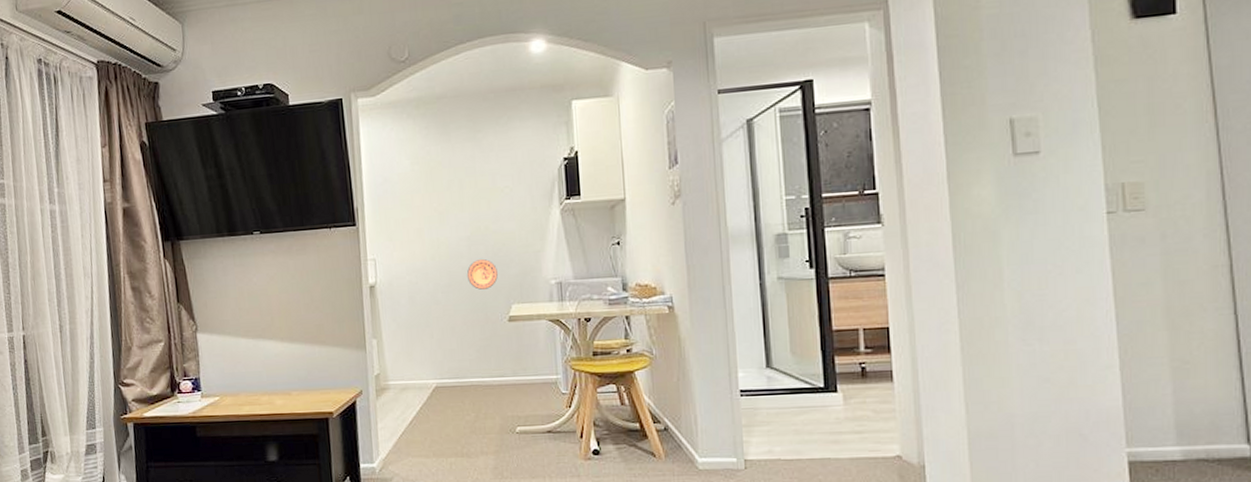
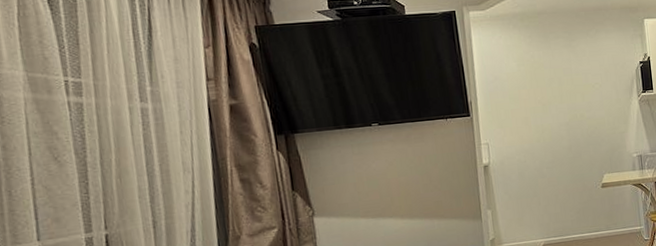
decorative plate: present [466,259,498,290] -> none [567,140,592,164]

